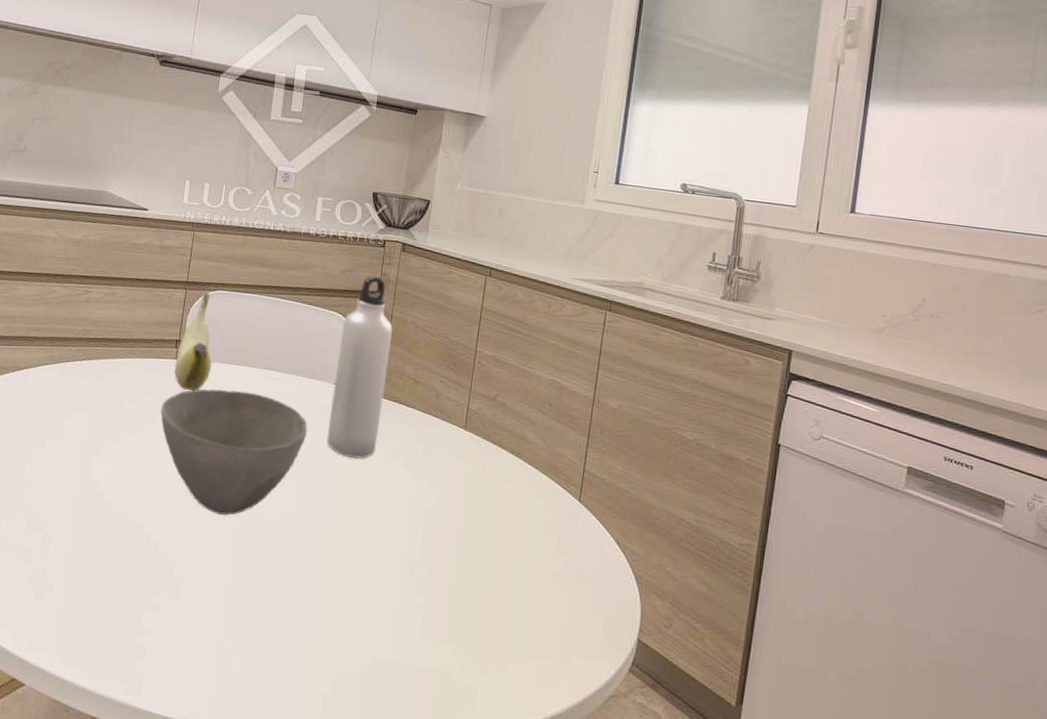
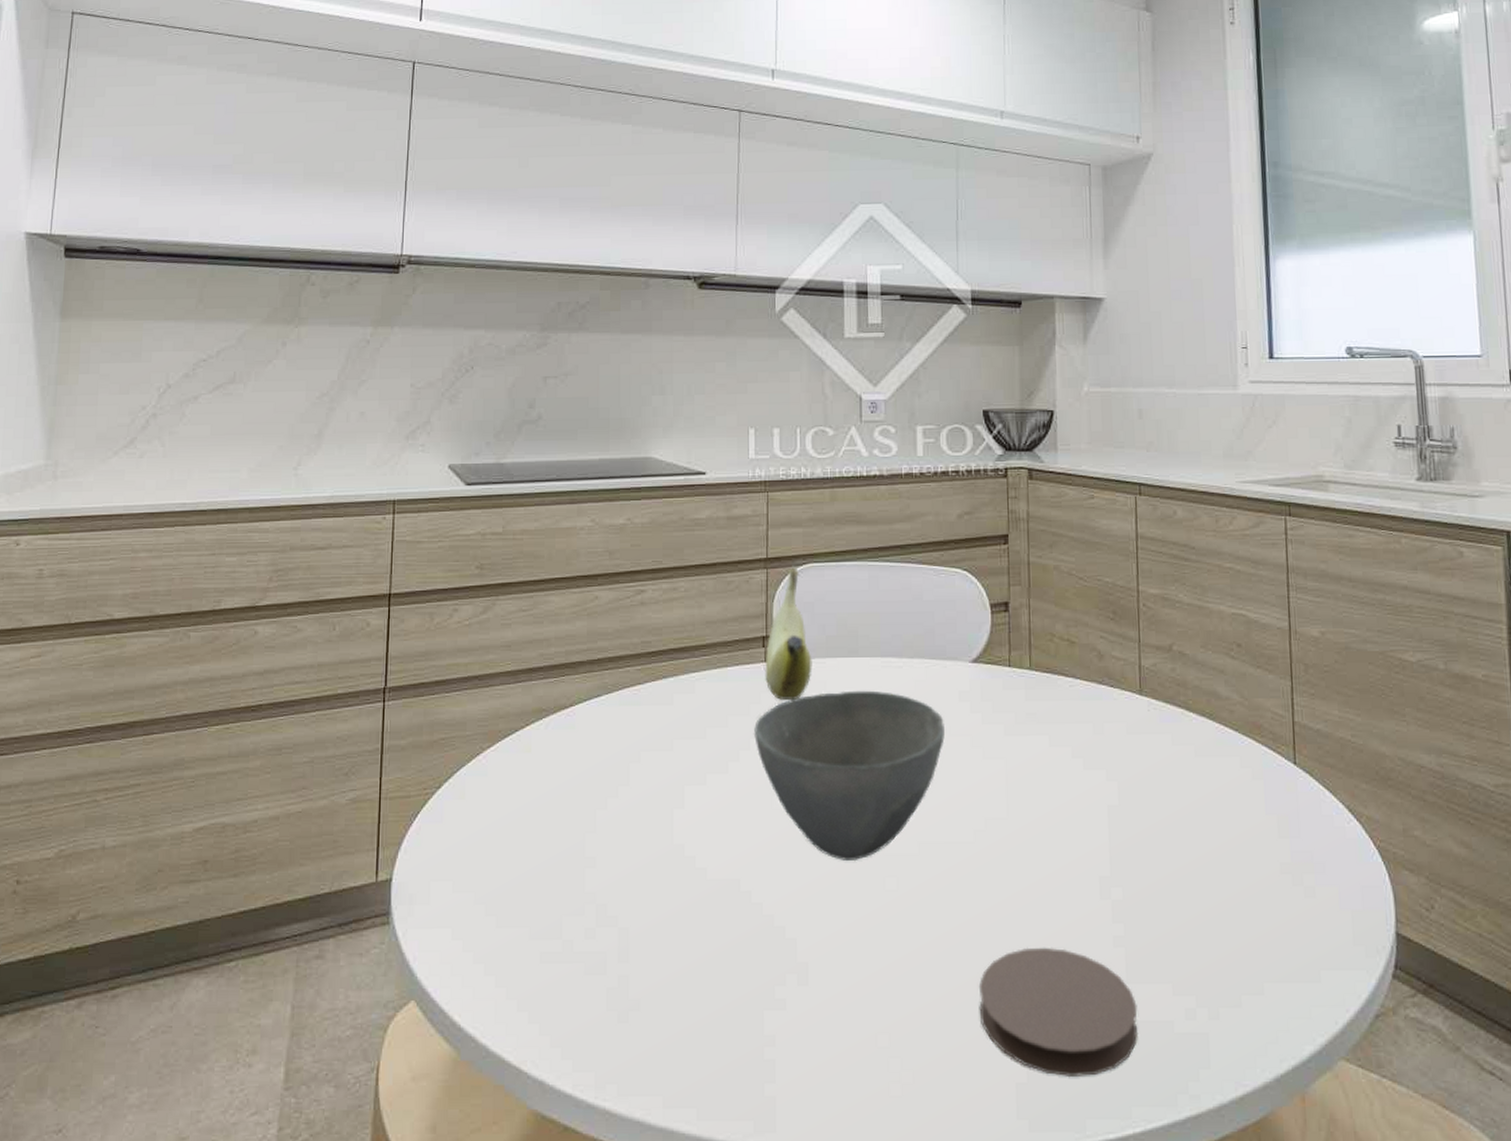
coaster: none [303,599,425,699] -> present [978,947,1139,1078]
water bottle: present [326,276,393,459] -> none [969,515,1035,756]

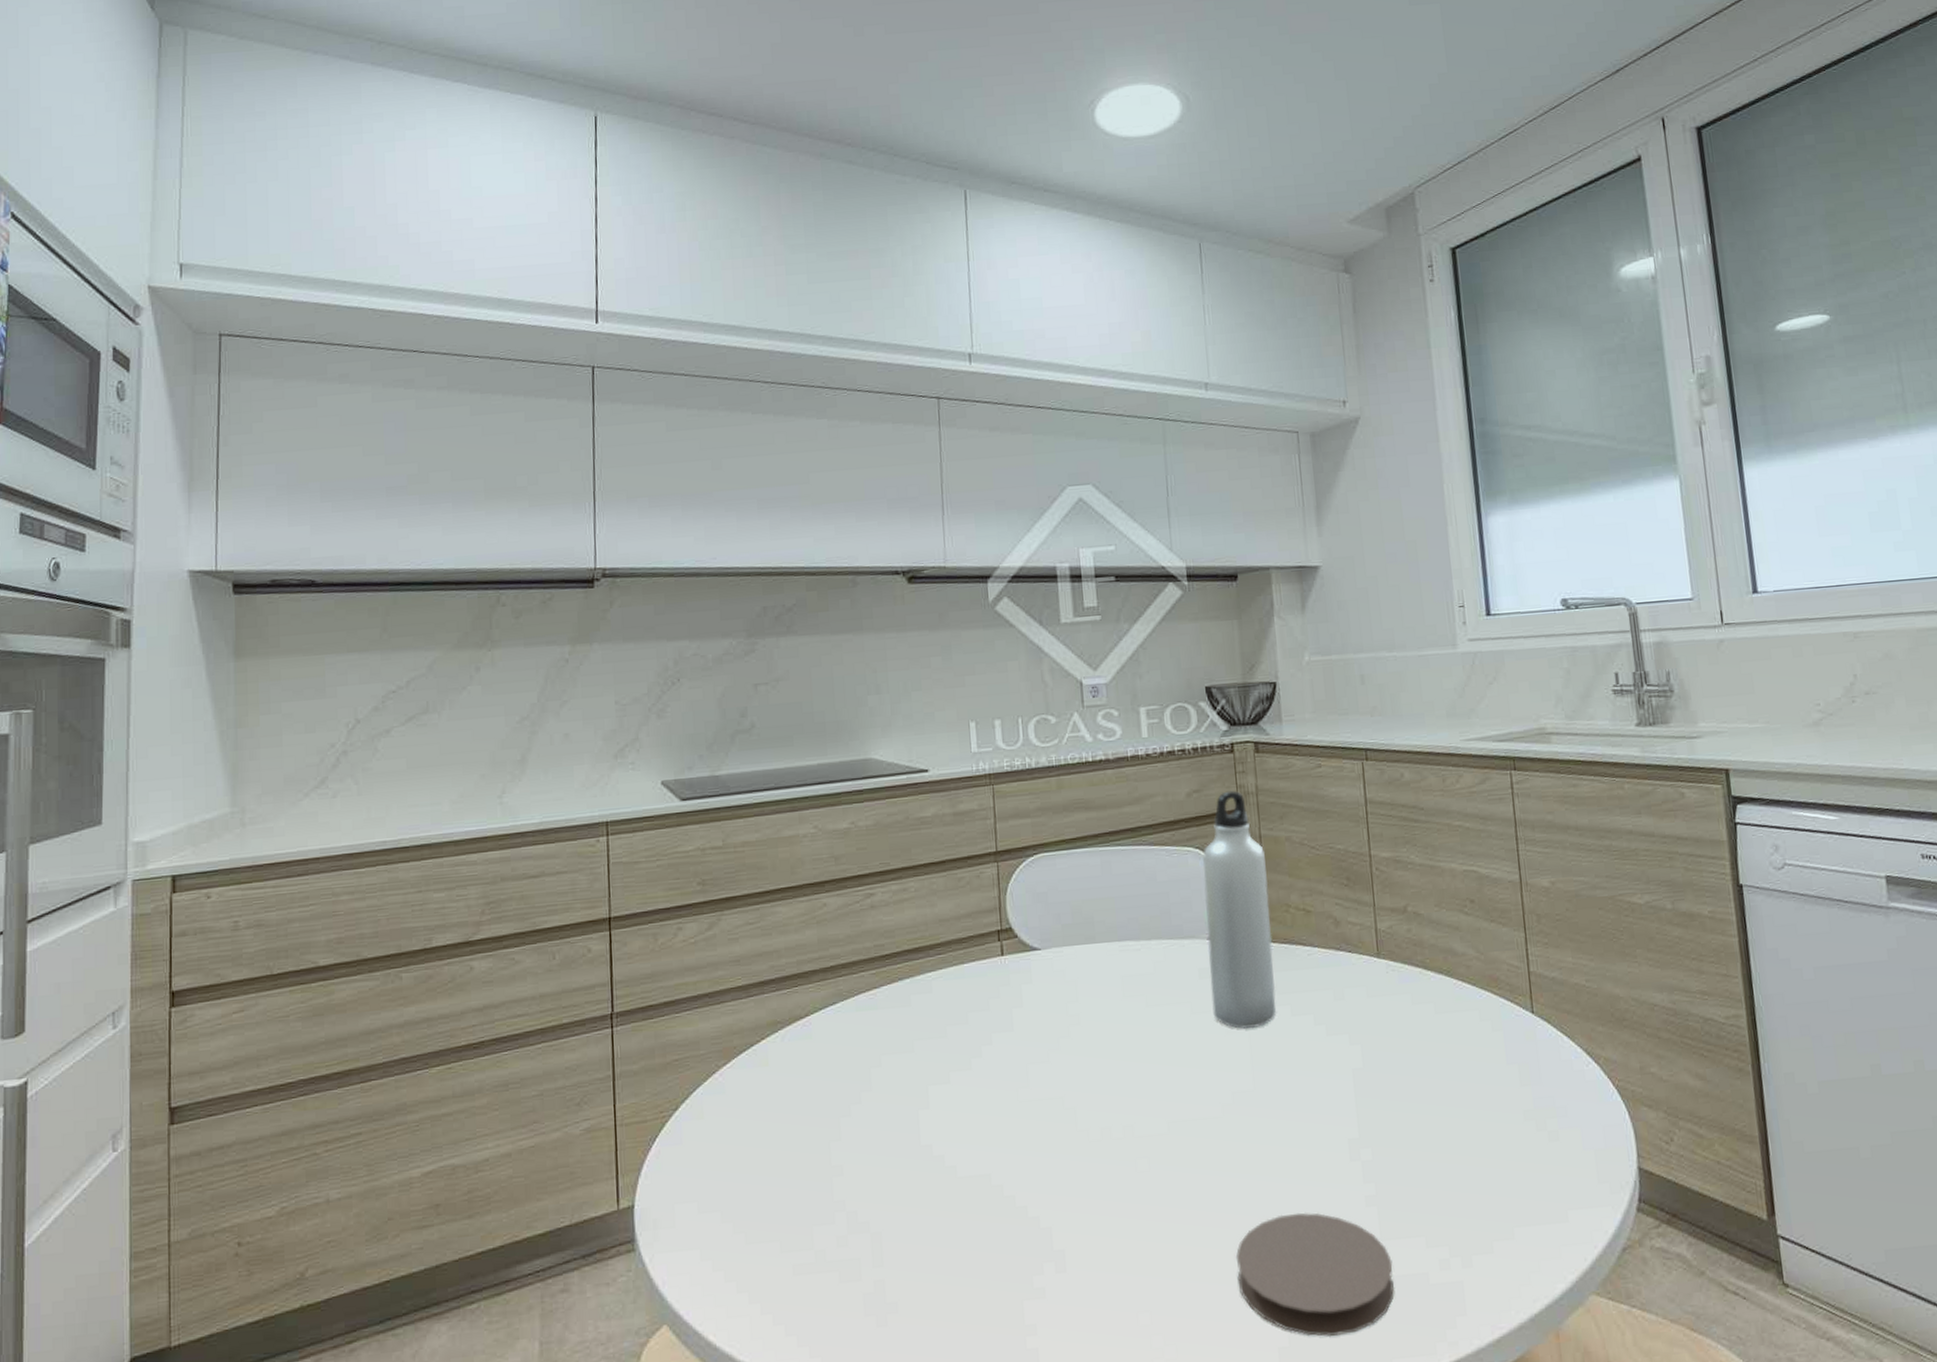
bowl: present [754,690,945,860] -> none [995,975,1188,1146]
banana: present [765,567,812,700] -> none [1001,858,1050,992]
water bottle: none [969,515,1035,756] -> present [1203,790,1276,1029]

